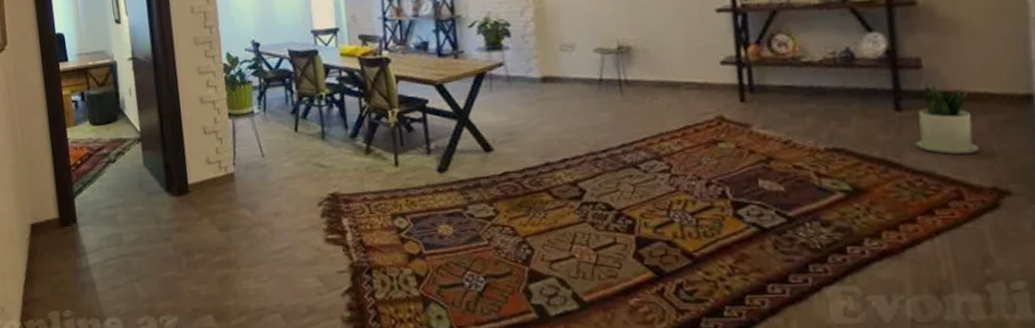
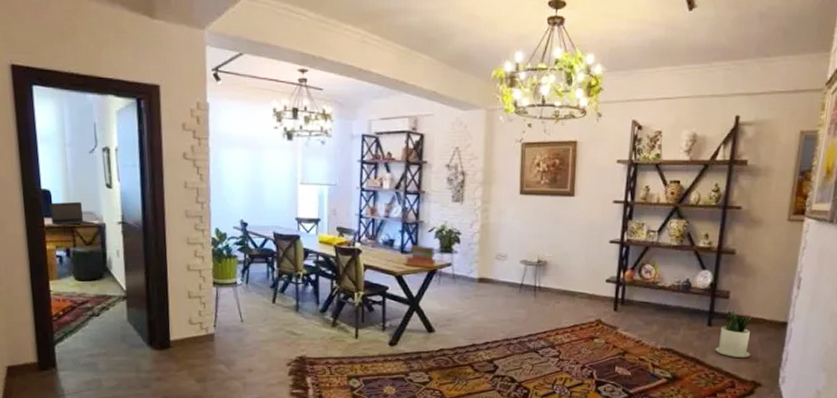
laptop: none [63,41,106,70] -> present [49,201,95,226]
books: none [442,44,483,72] -> present [404,244,435,269]

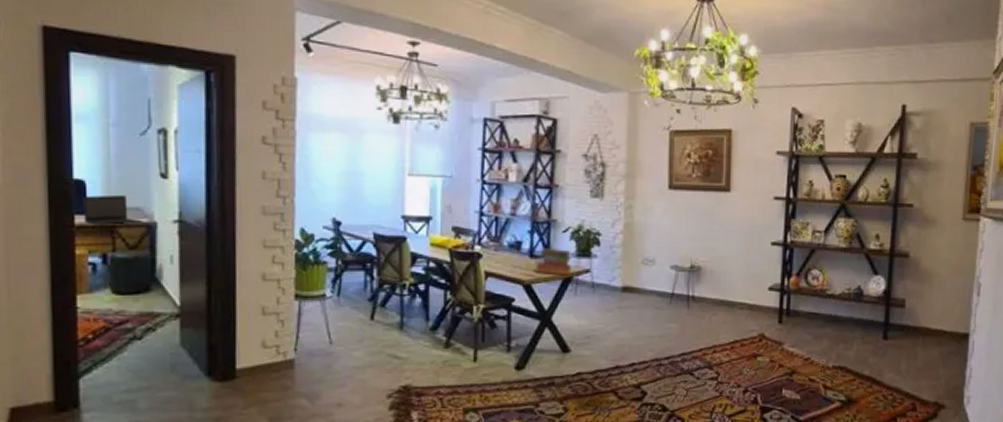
planter: present [715,309,753,359] -> none [893,320,932,377]

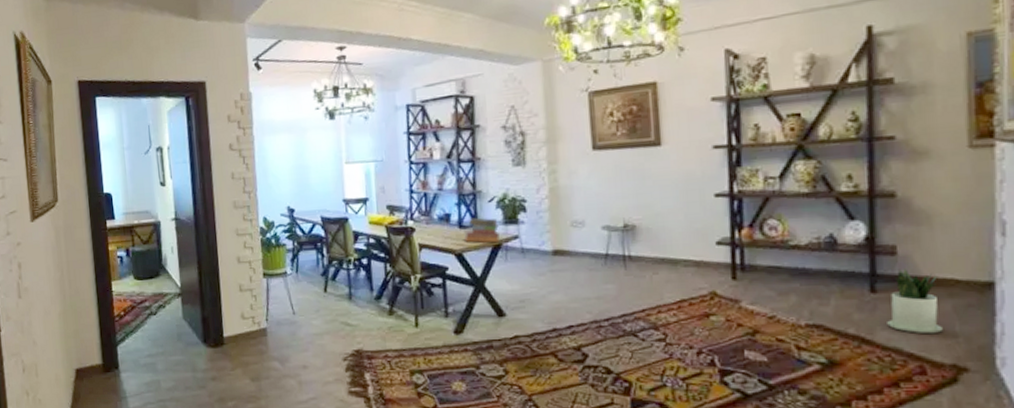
laptop: present [83,194,143,225] -> none [111,201,151,227]
planter: none [893,320,932,377] -> present [887,269,943,335]

